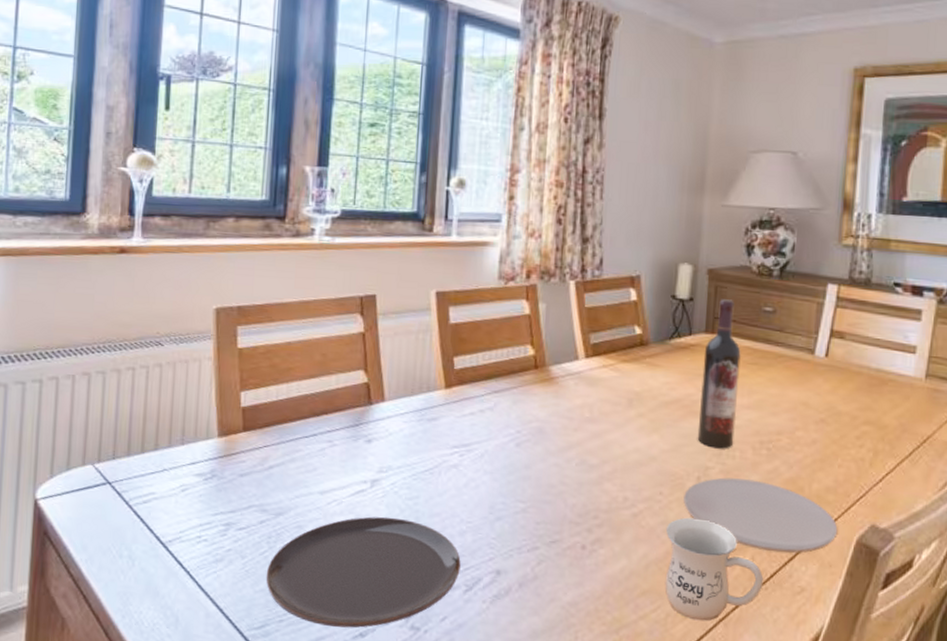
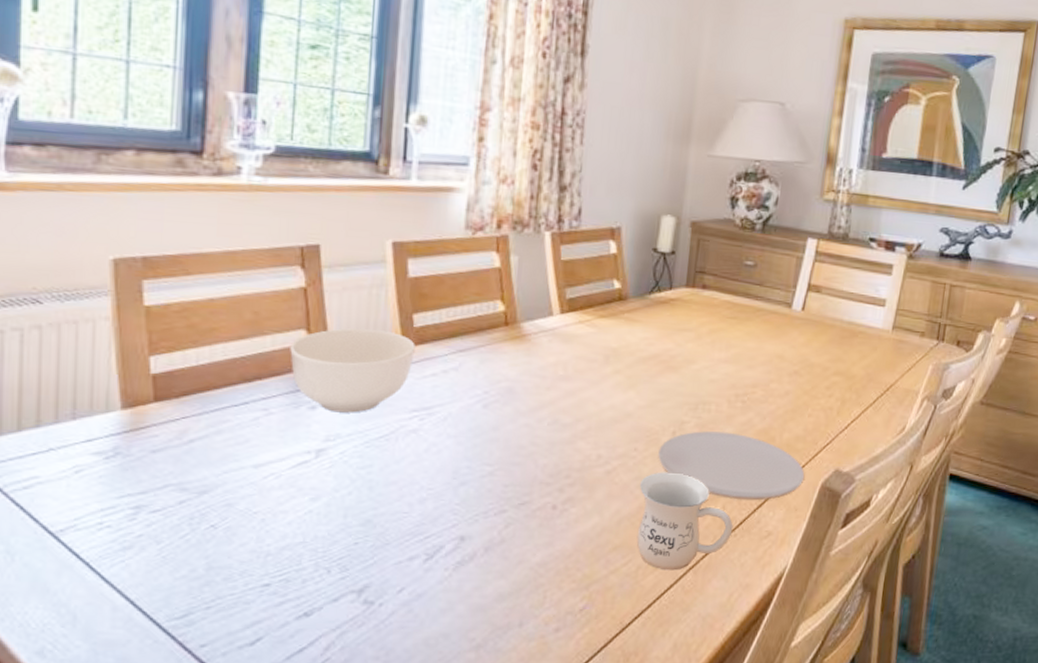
plate: present [266,516,461,628] -> none [188,488,421,608]
bowl: none [350,369,456,447] -> present [290,328,415,413]
wine bottle: present [697,299,742,448] -> none [674,252,722,402]

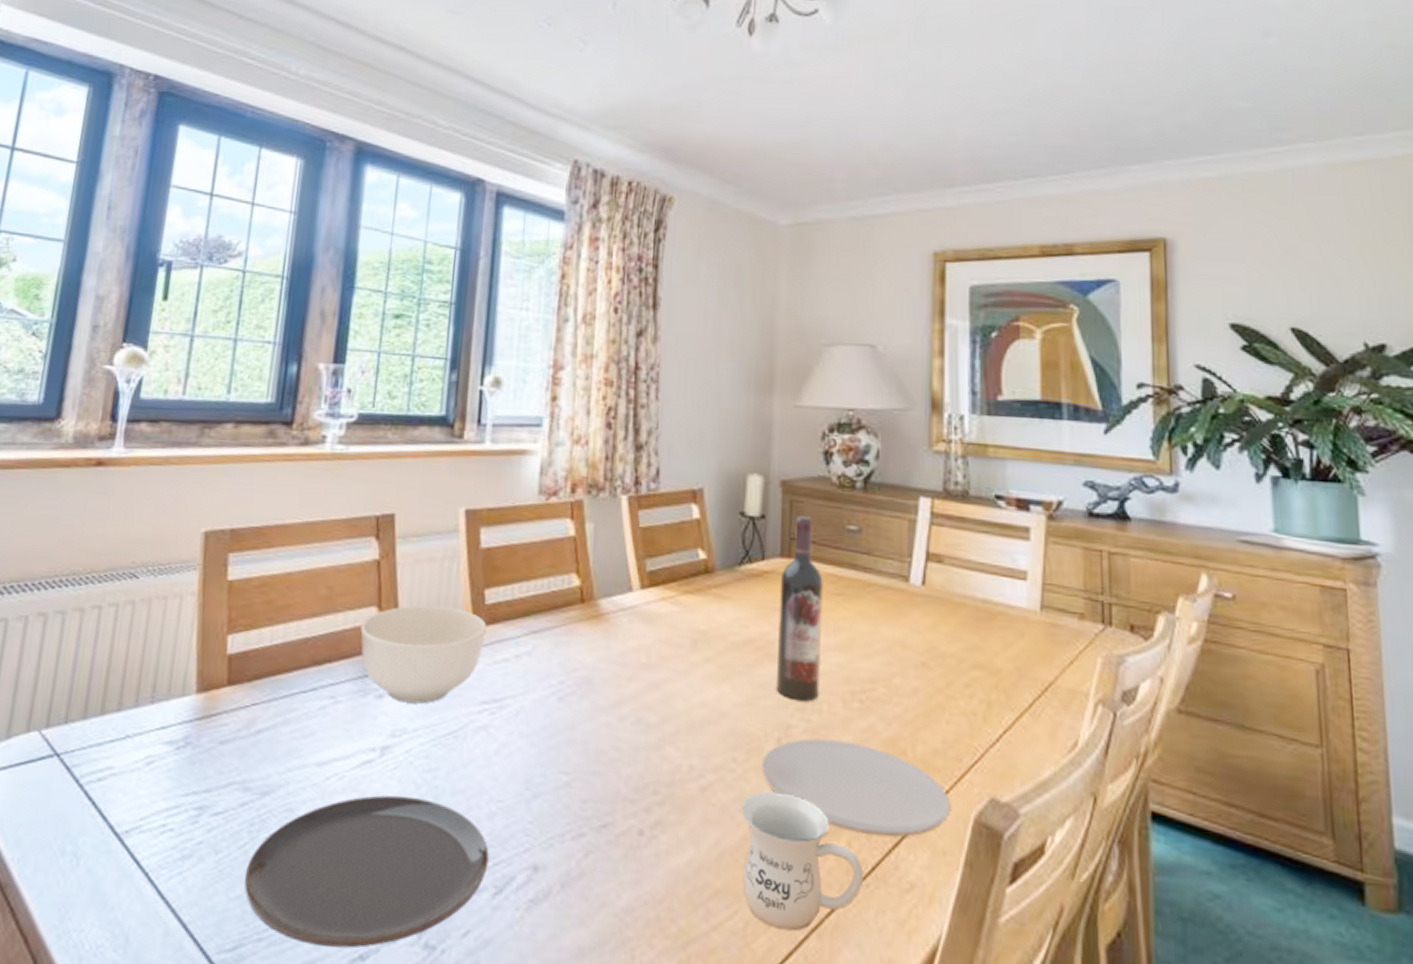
plate: none [188,488,421,608] -> present [243,795,489,948]
wine bottle: none [674,252,722,402] -> present [775,516,825,700]

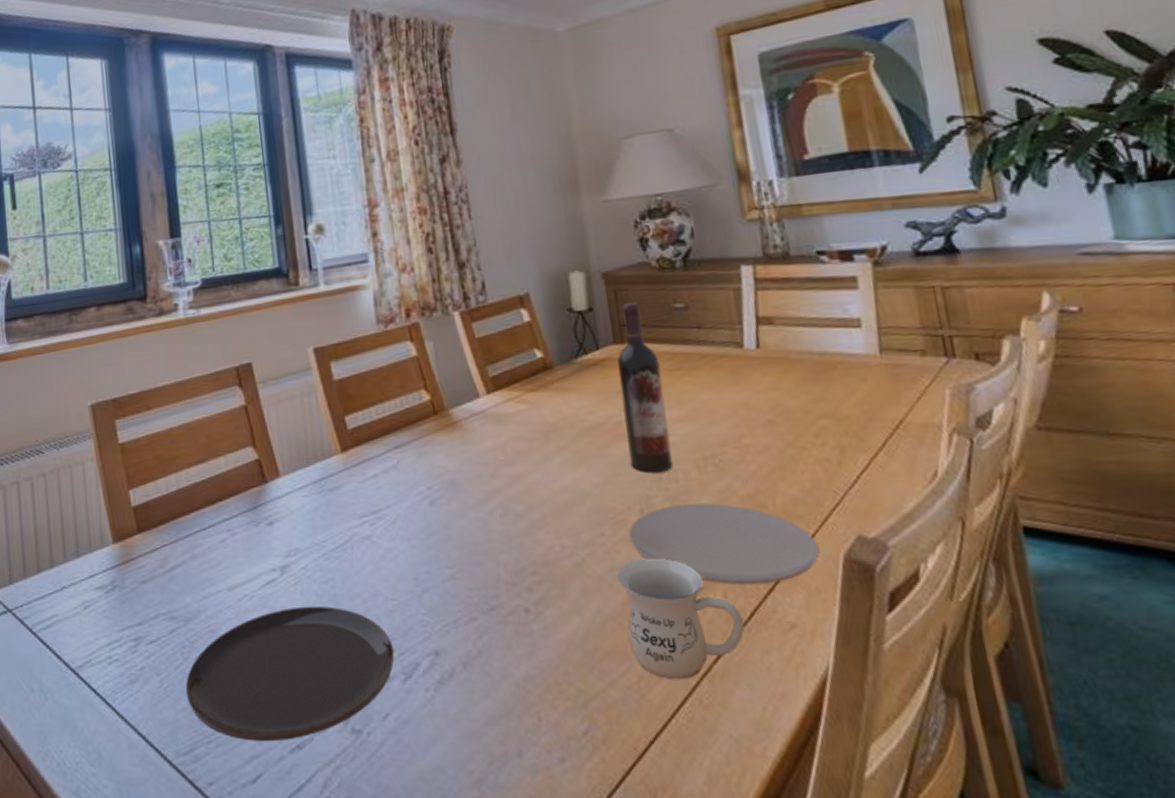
bowl: present [360,605,487,704] -> none [241,437,353,526]

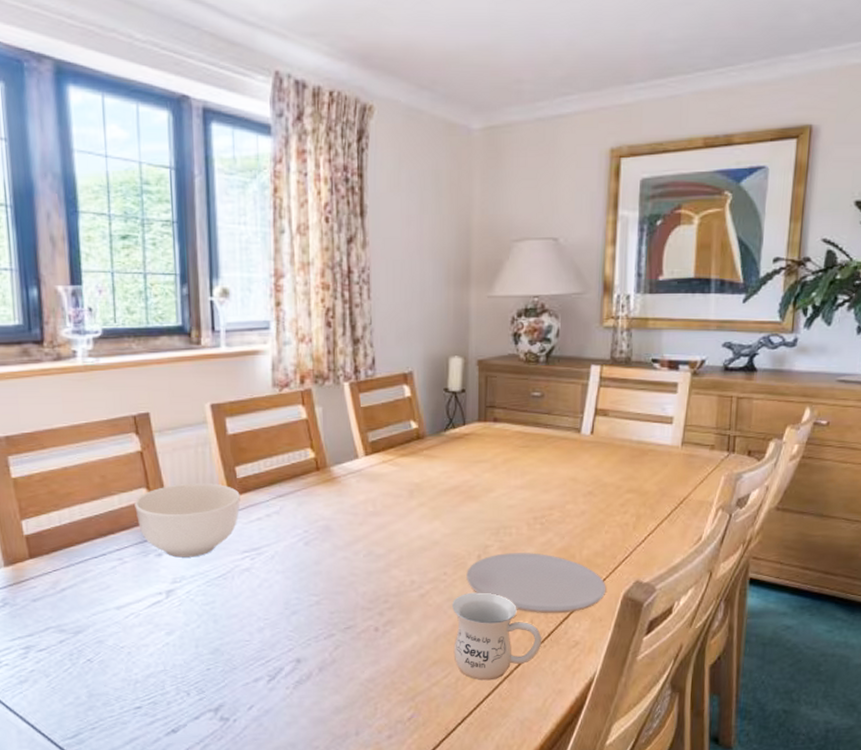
plate: present [185,605,394,741] -> none [72,623,262,727]
bowl: none [241,437,353,526] -> present [134,483,240,558]
wine bottle: present [617,302,673,472] -> none [476,388,514,527]

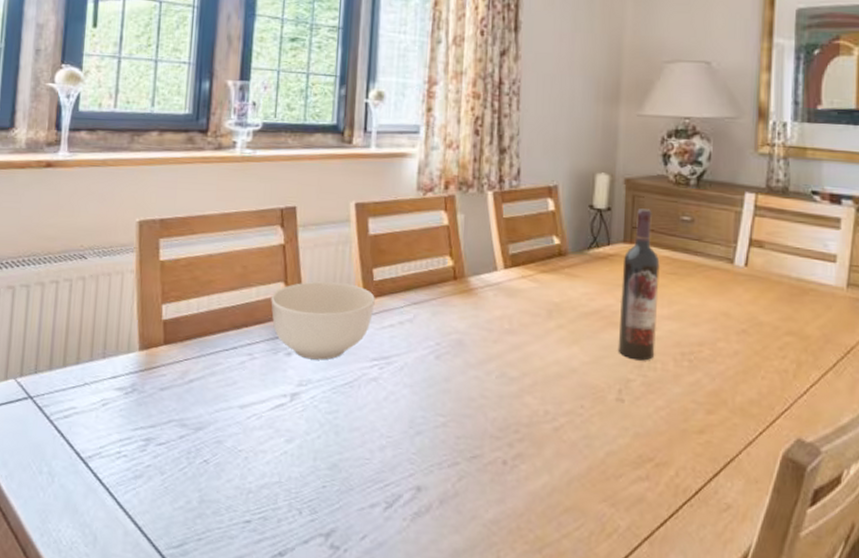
mug: present [451,592,542,681] -> none [587,431,689,540]
plate: present [466,553,607,614] -> none [605,390,763,469]
wine bottle: none [476,388,514,527] -> present [618,208,661,360]

